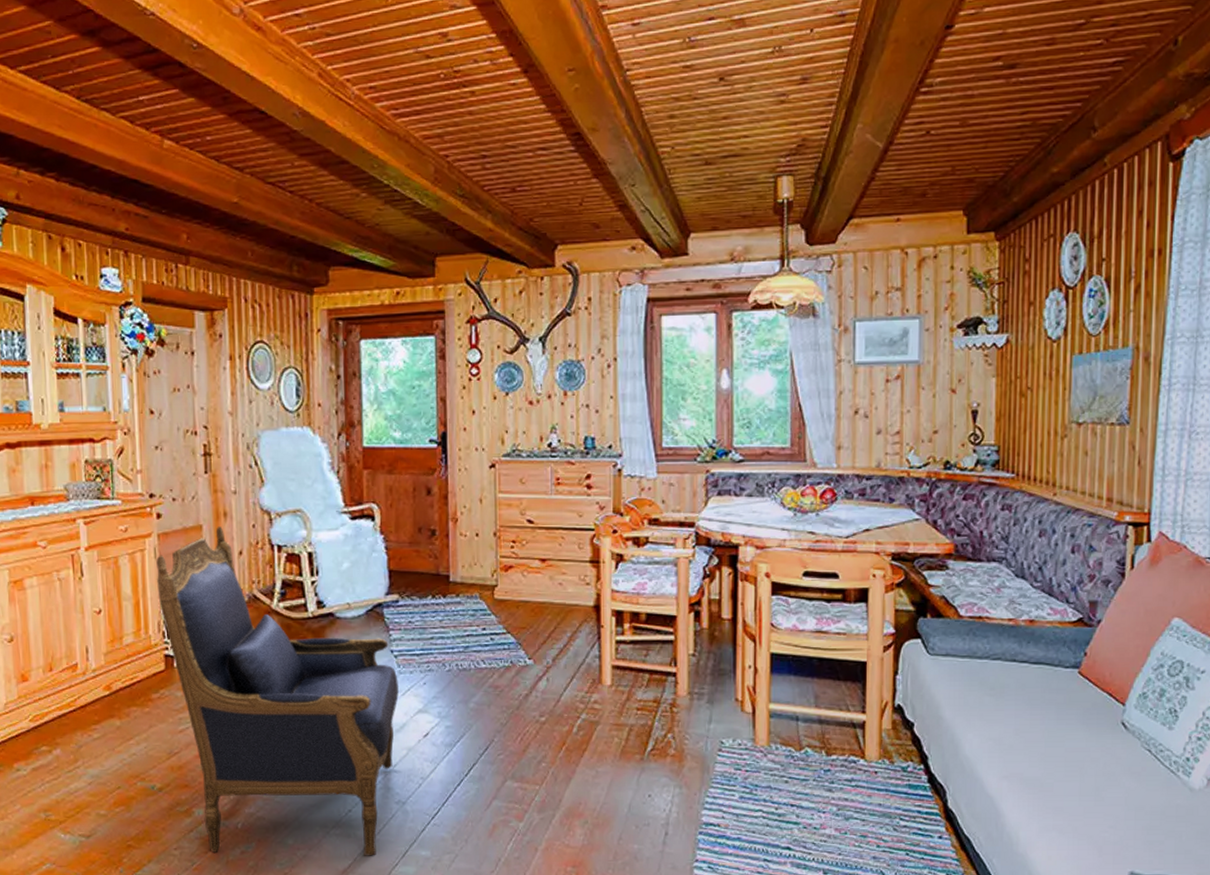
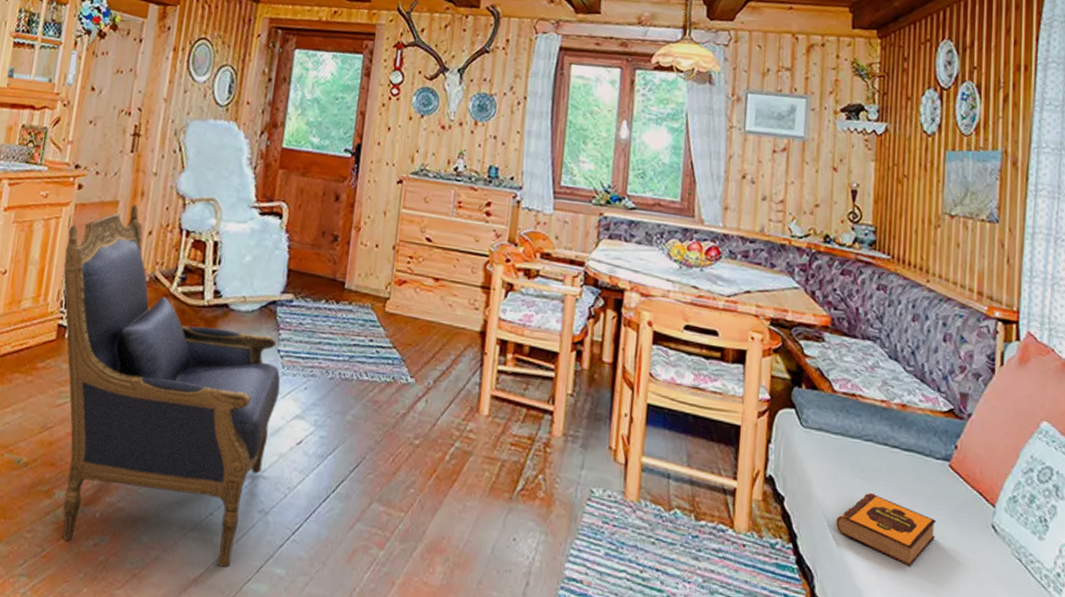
hardback book: none [966,707,1066,770] -> present [836,492,936,566]

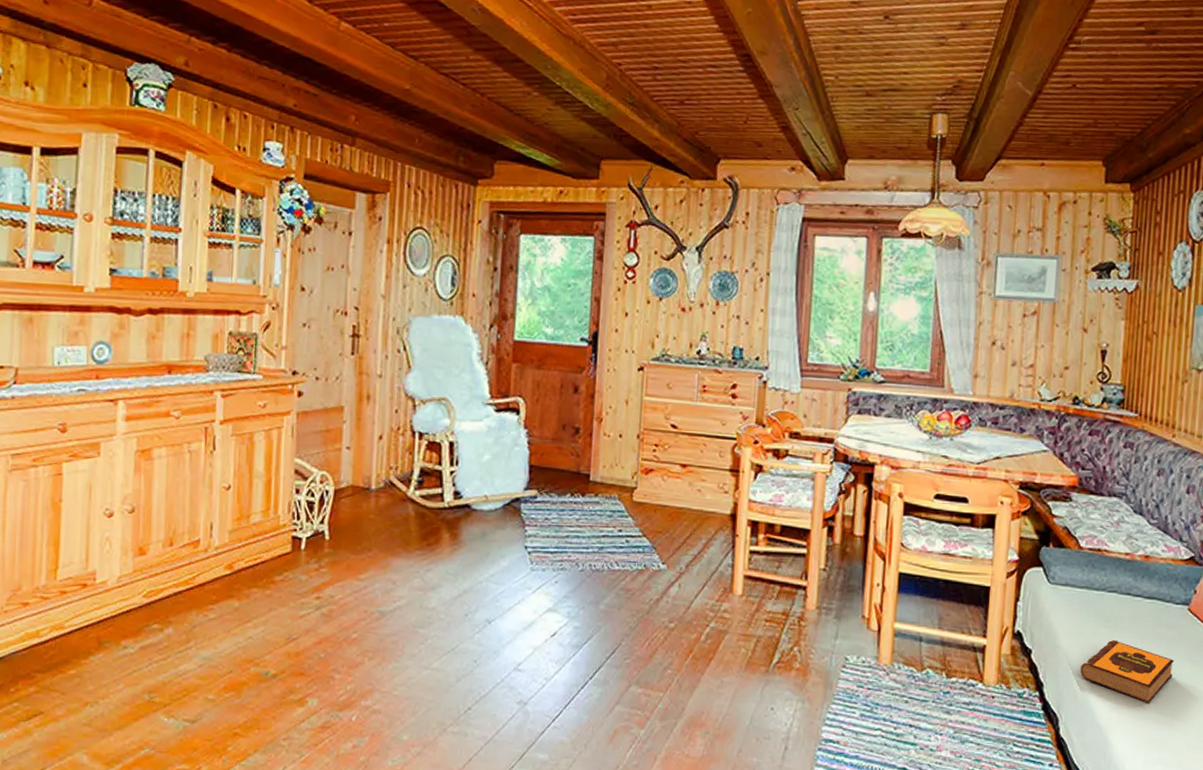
armchair: present [62,203,281,567] -> none [291,408,530,757]

